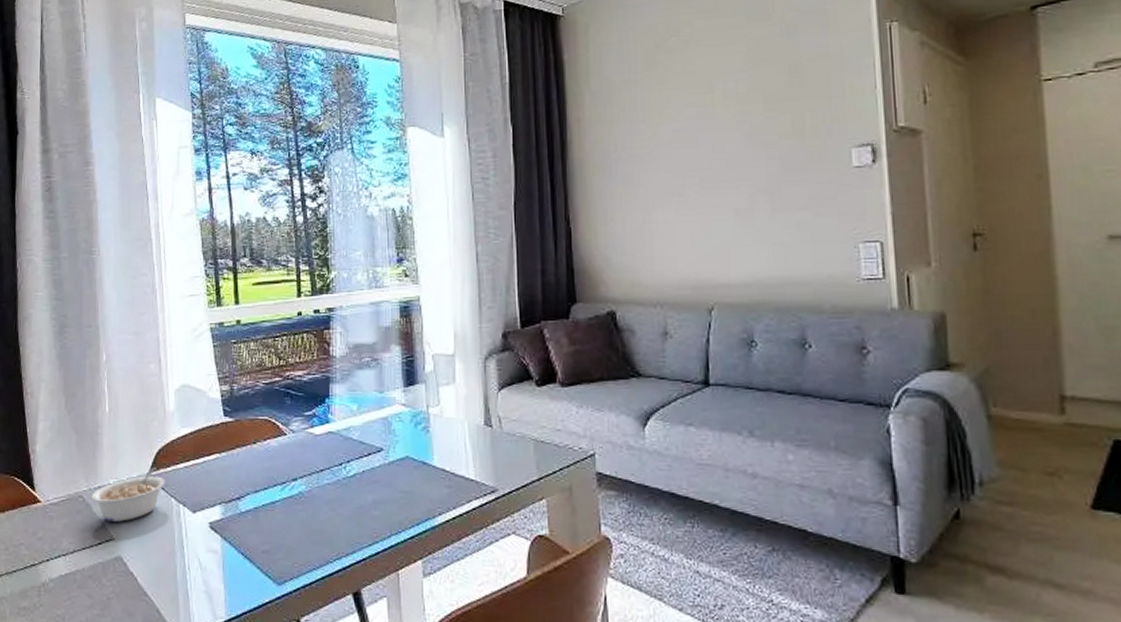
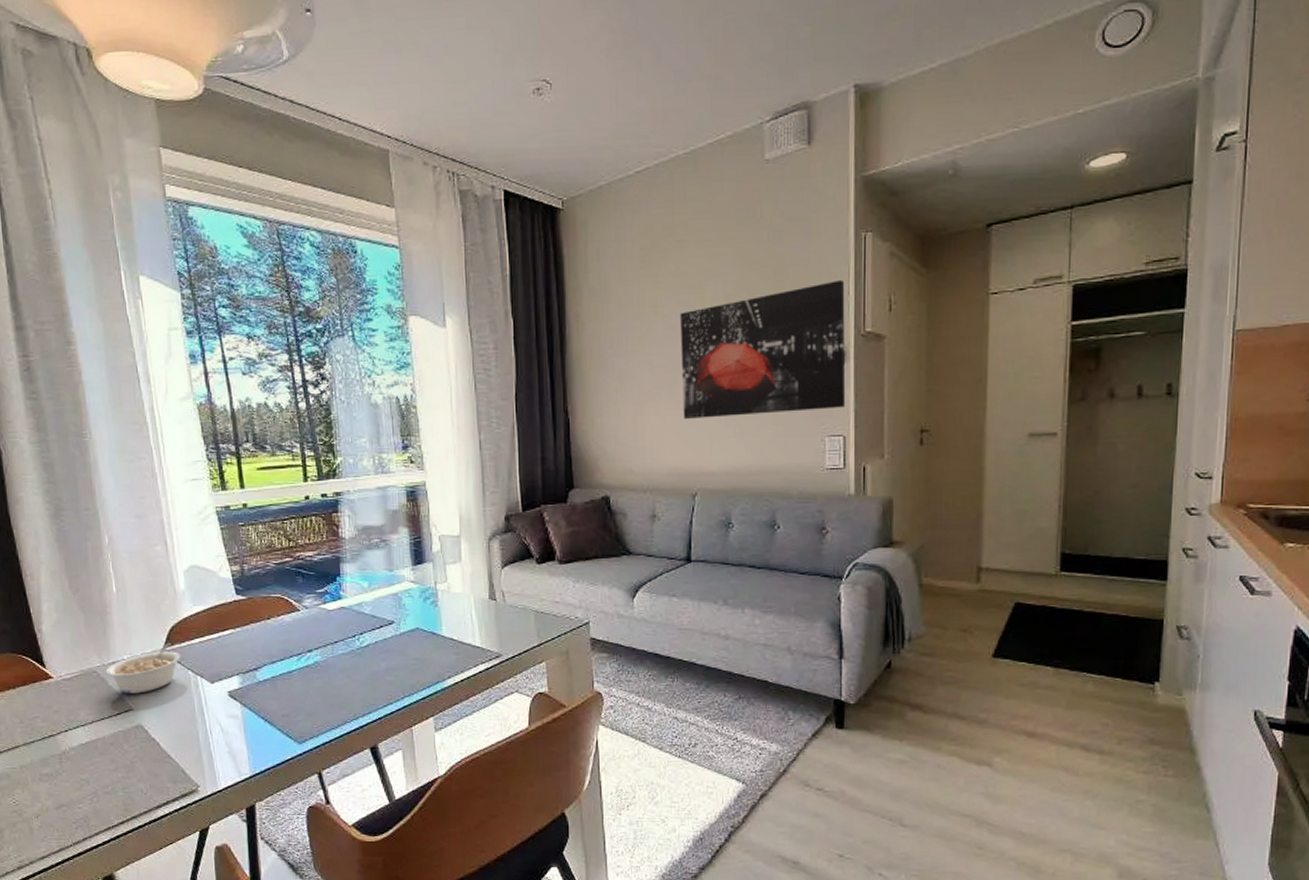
wall art: none [688,73,881,226] -> present [680,280,846,419]

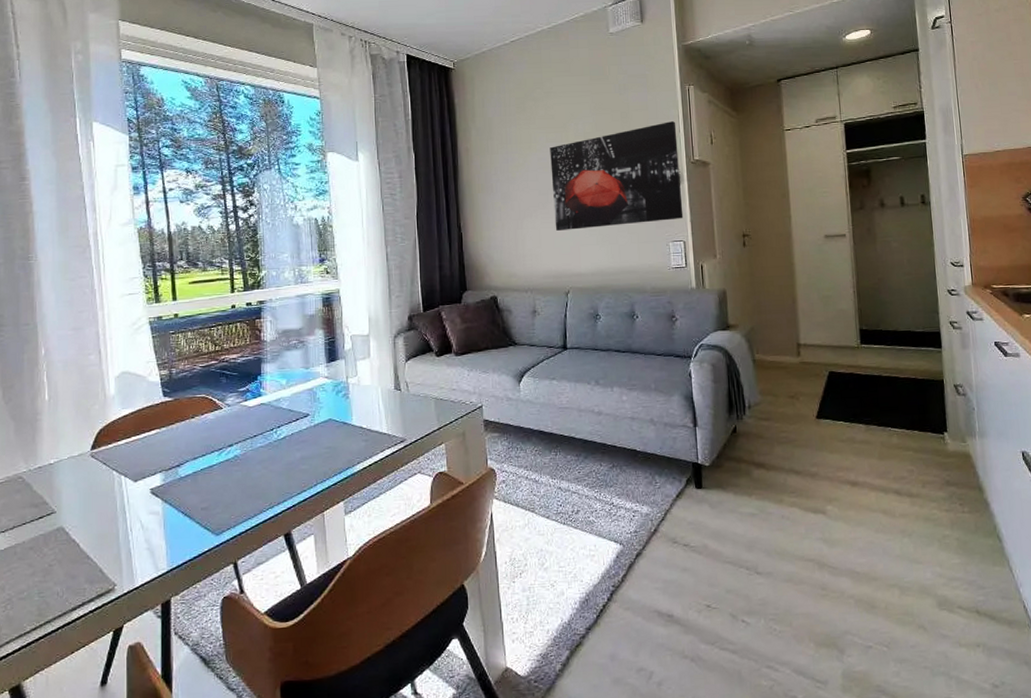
legume: present [105,643,181,694] -> none [31,445,107,497]

